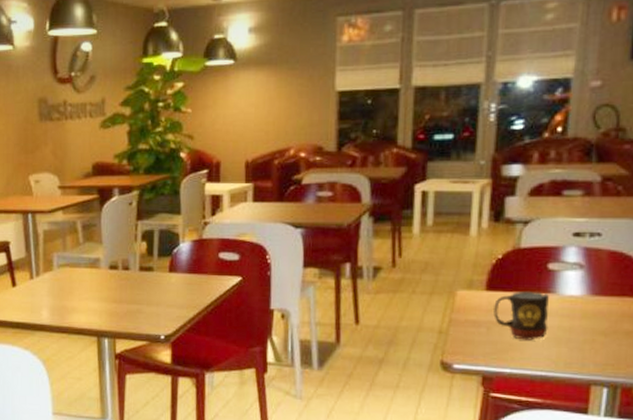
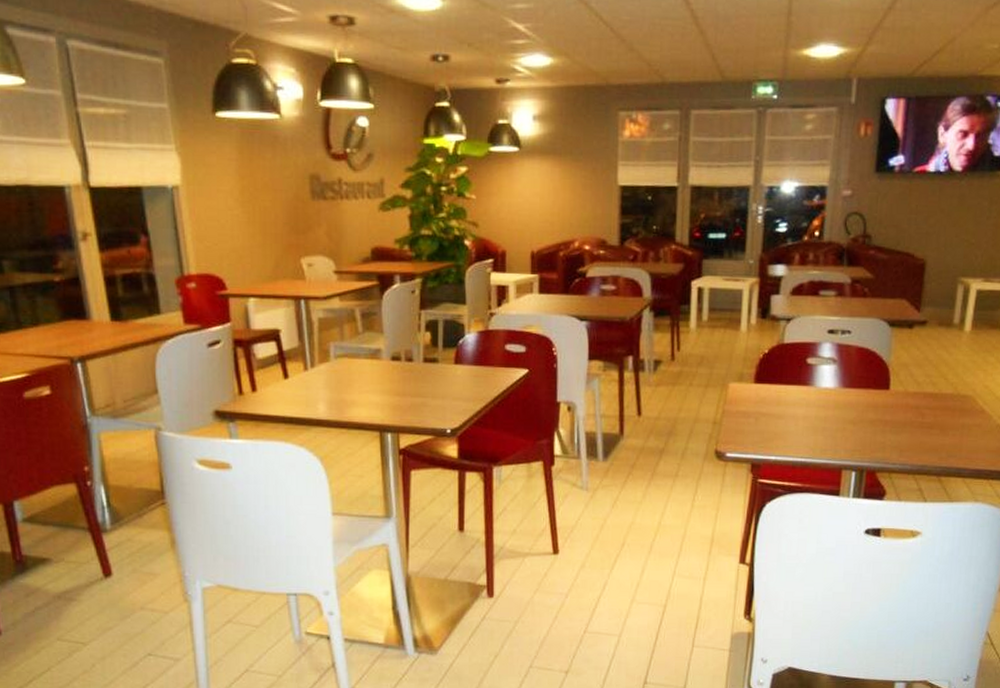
mug: present [492,290,549,341] -> none [760,383,808,430]

